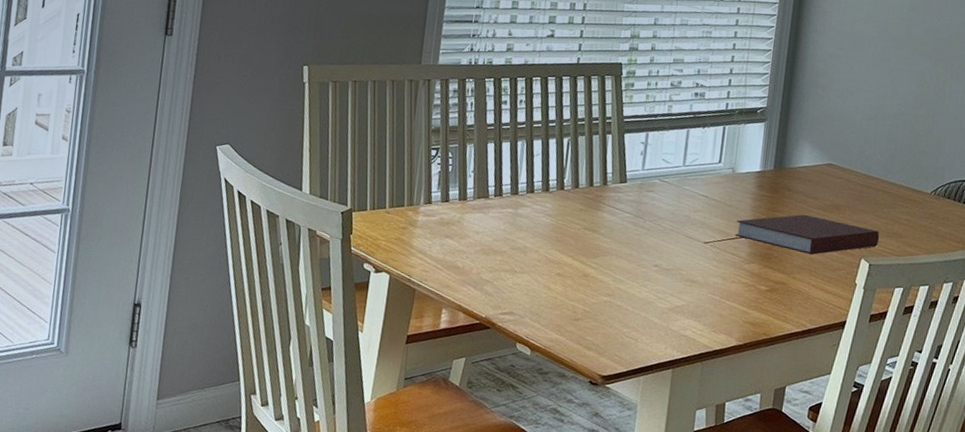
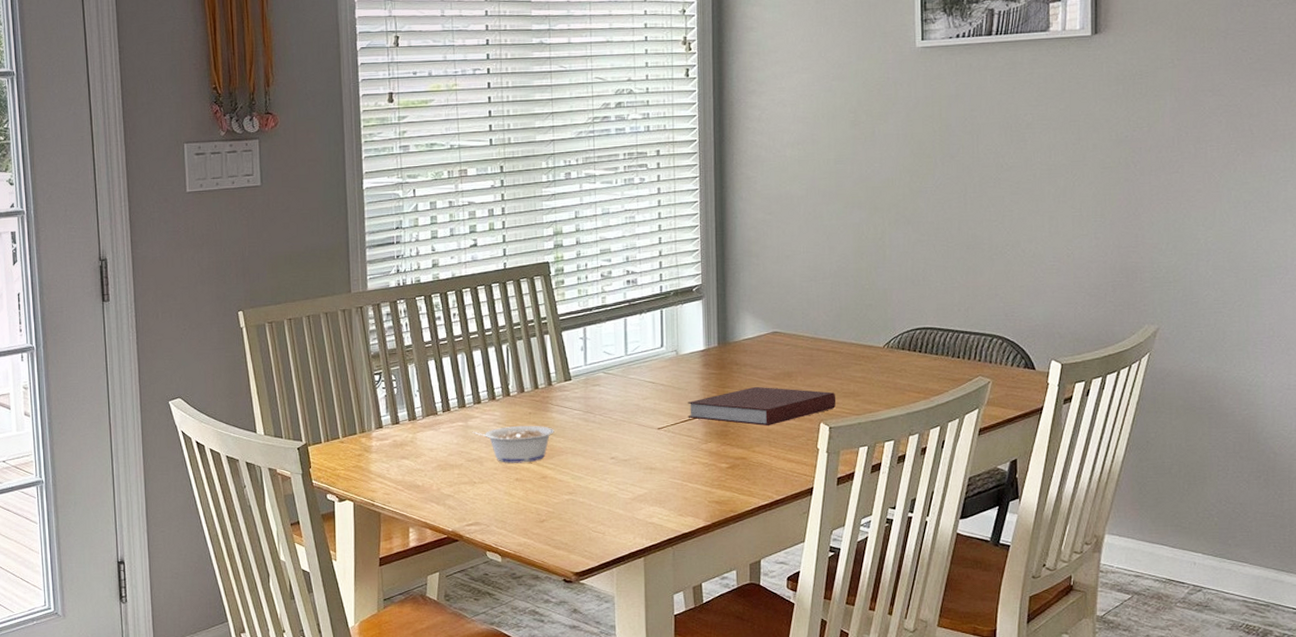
legume: none [520,220,603,259] -> present [472,425,554,463]

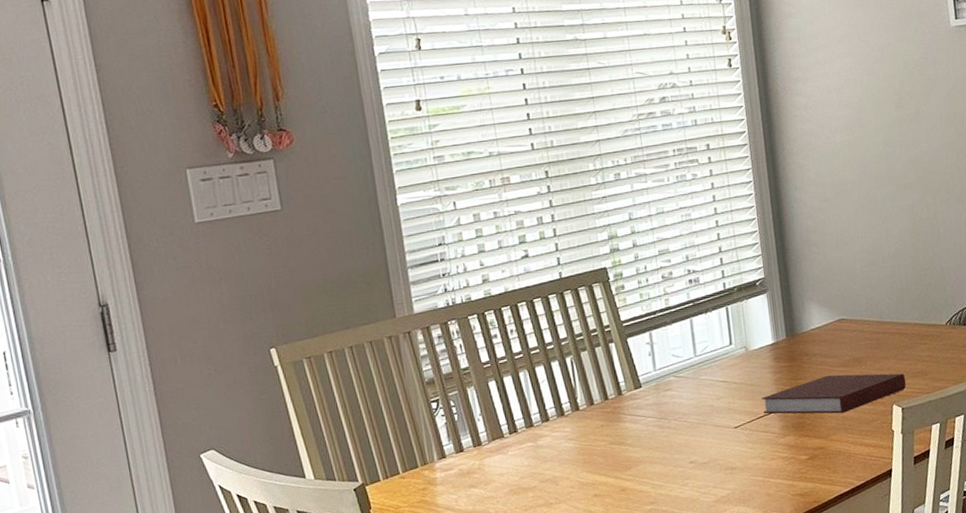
legume: present [472,425,554,463] -> none [543,437,629,480]

